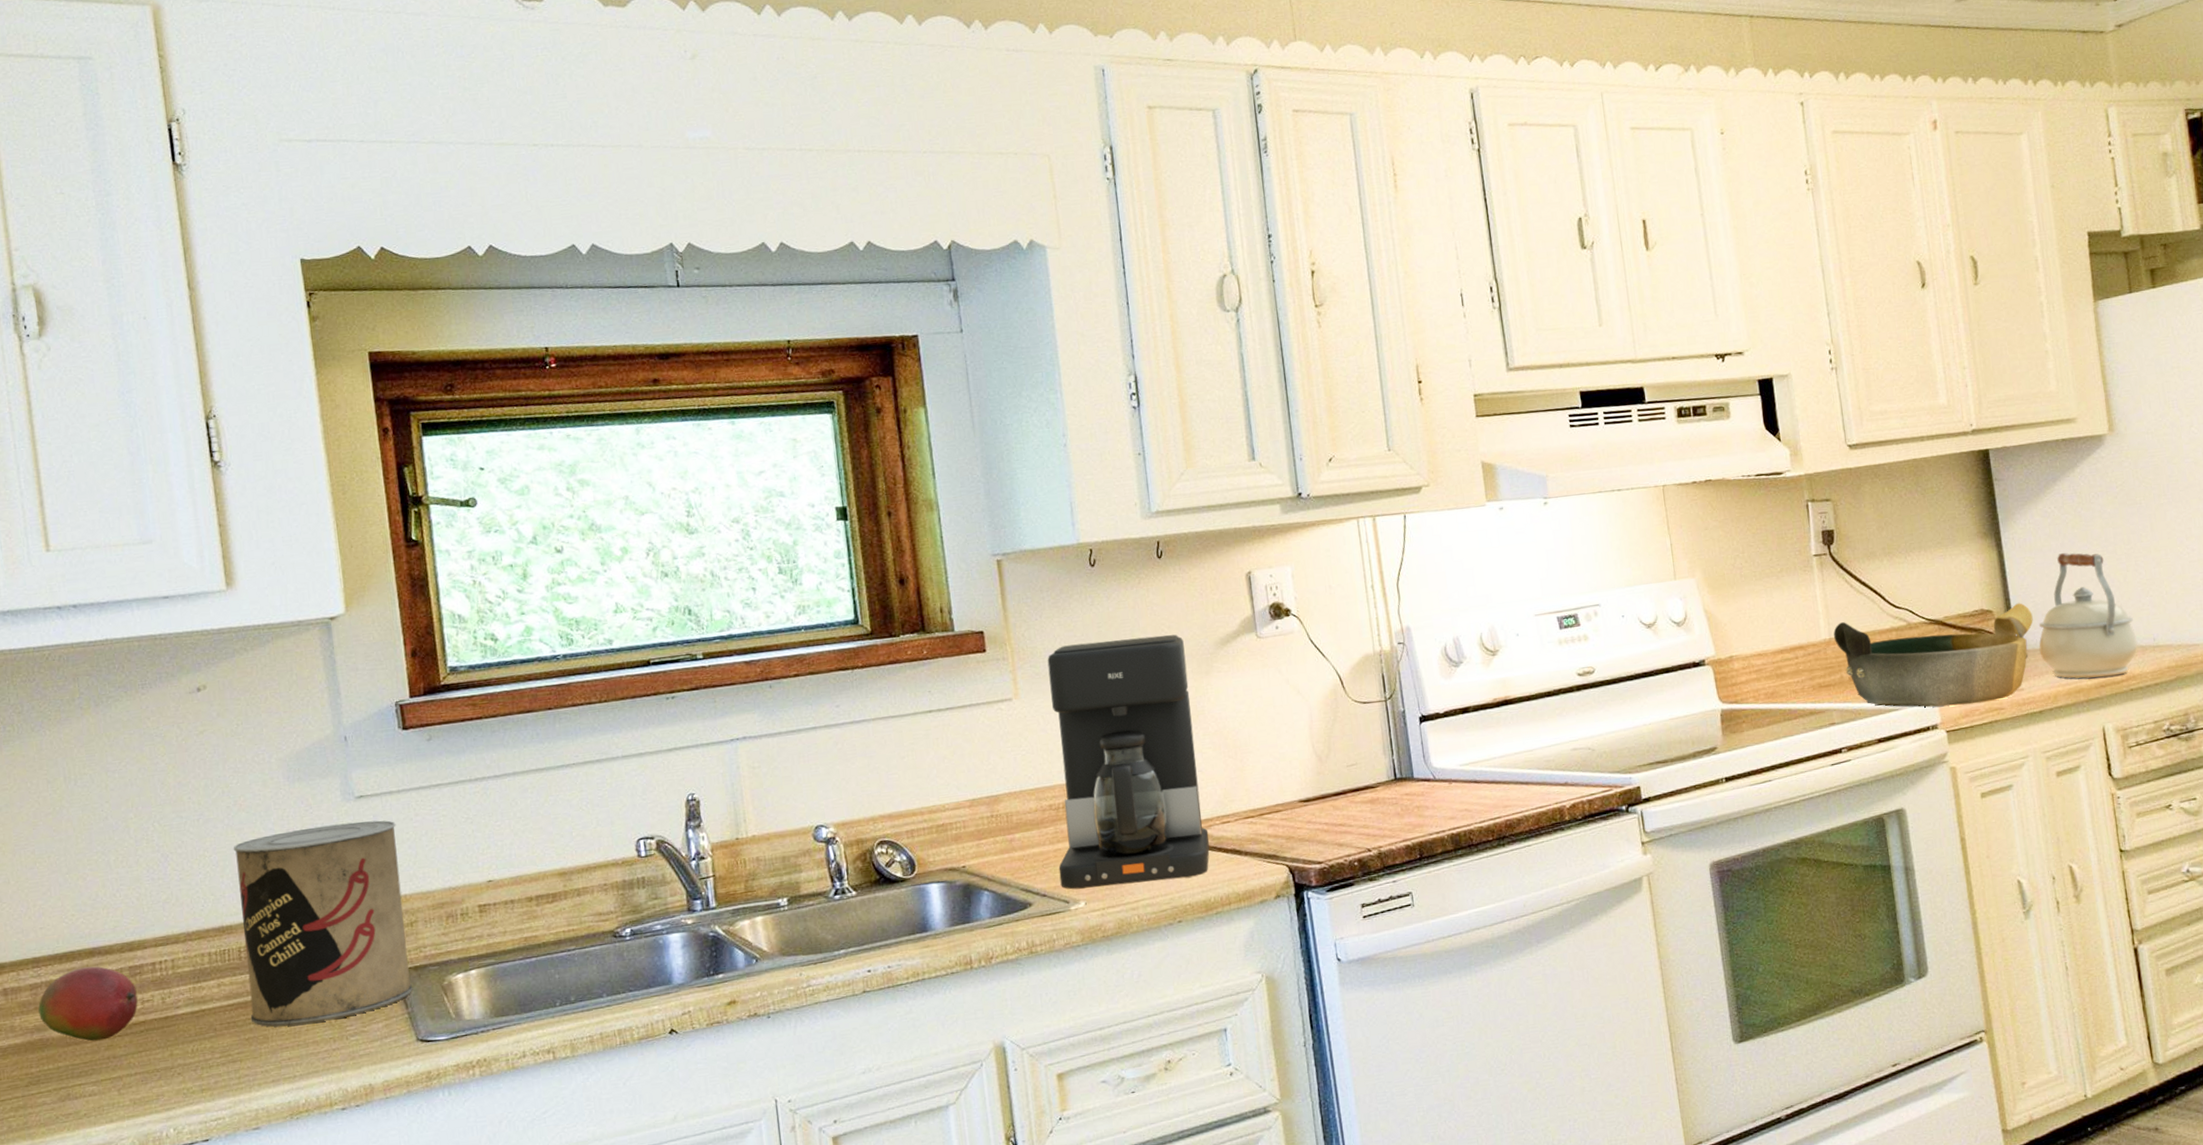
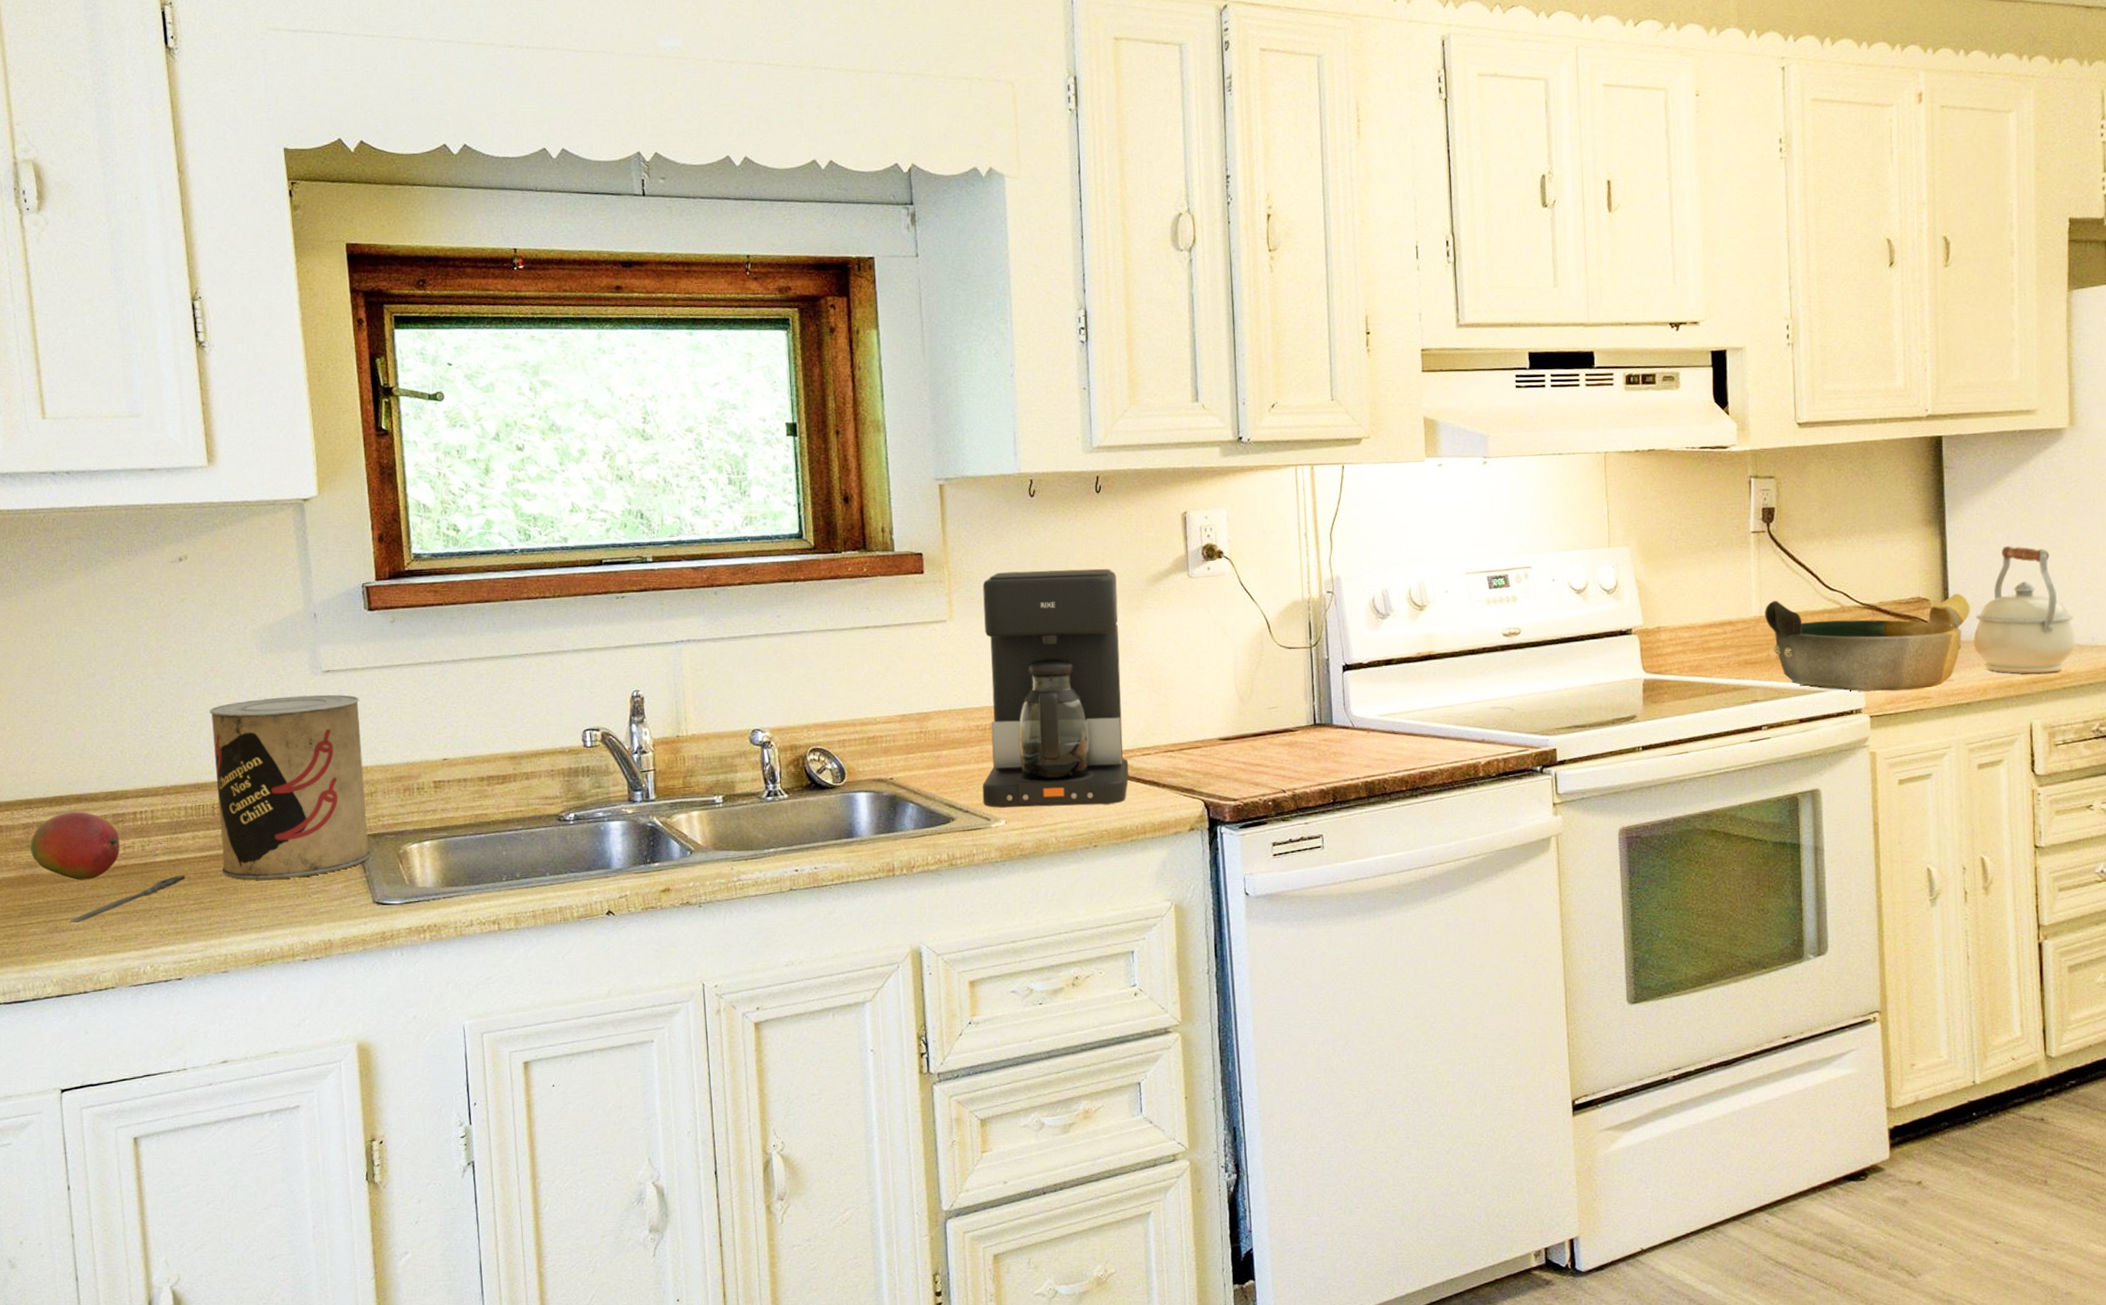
knife: none [84,1026,211,1088] -> present [70,875,186,923]

